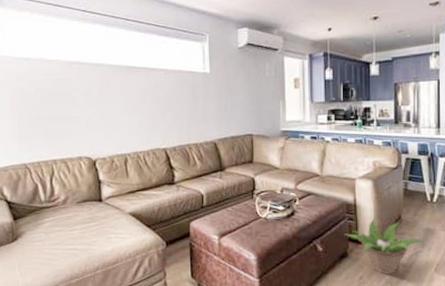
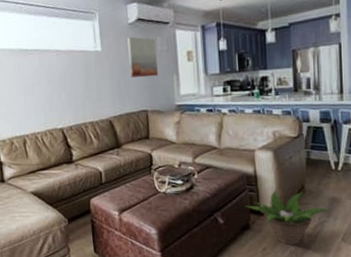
wall art: none [236,61,266,102] -> present [127,37,159,78]

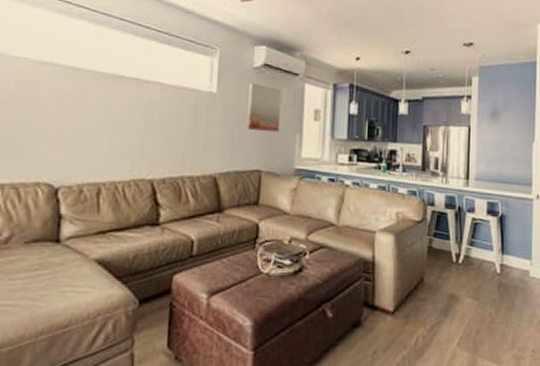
decorative plant: present [245,189,329,246] -> none [359,279,447,350]

